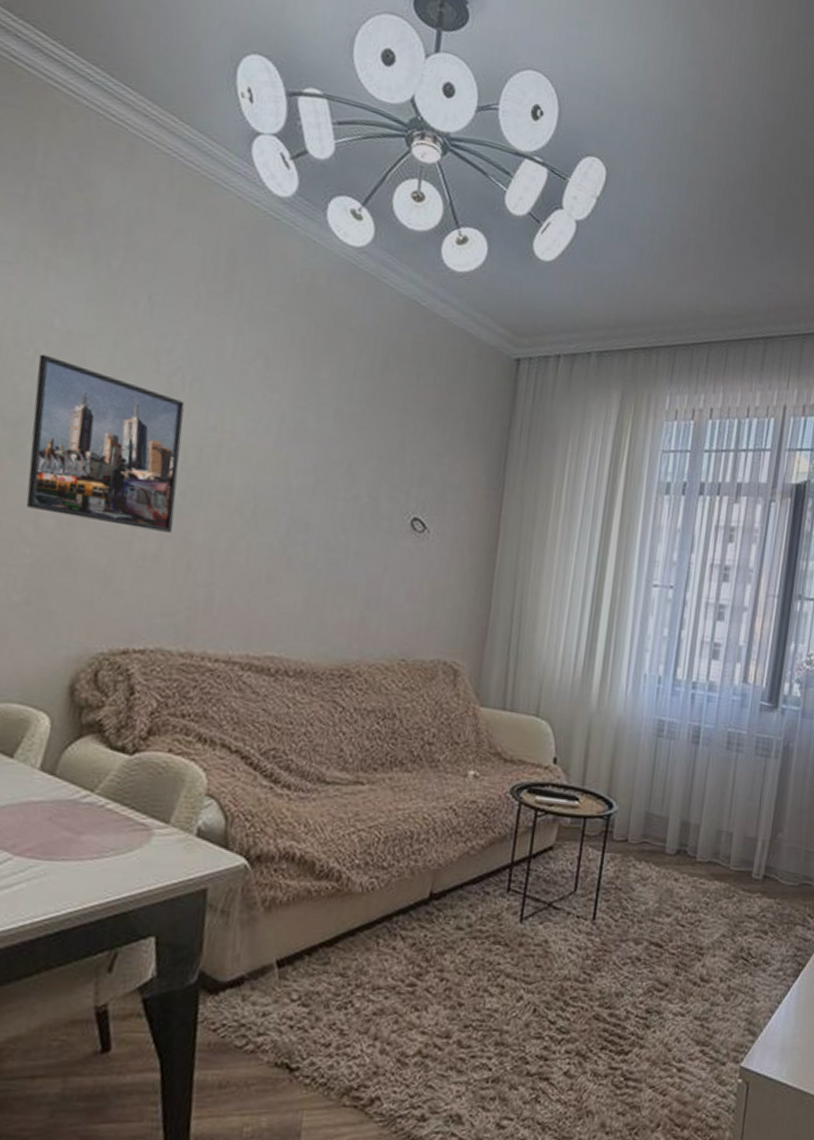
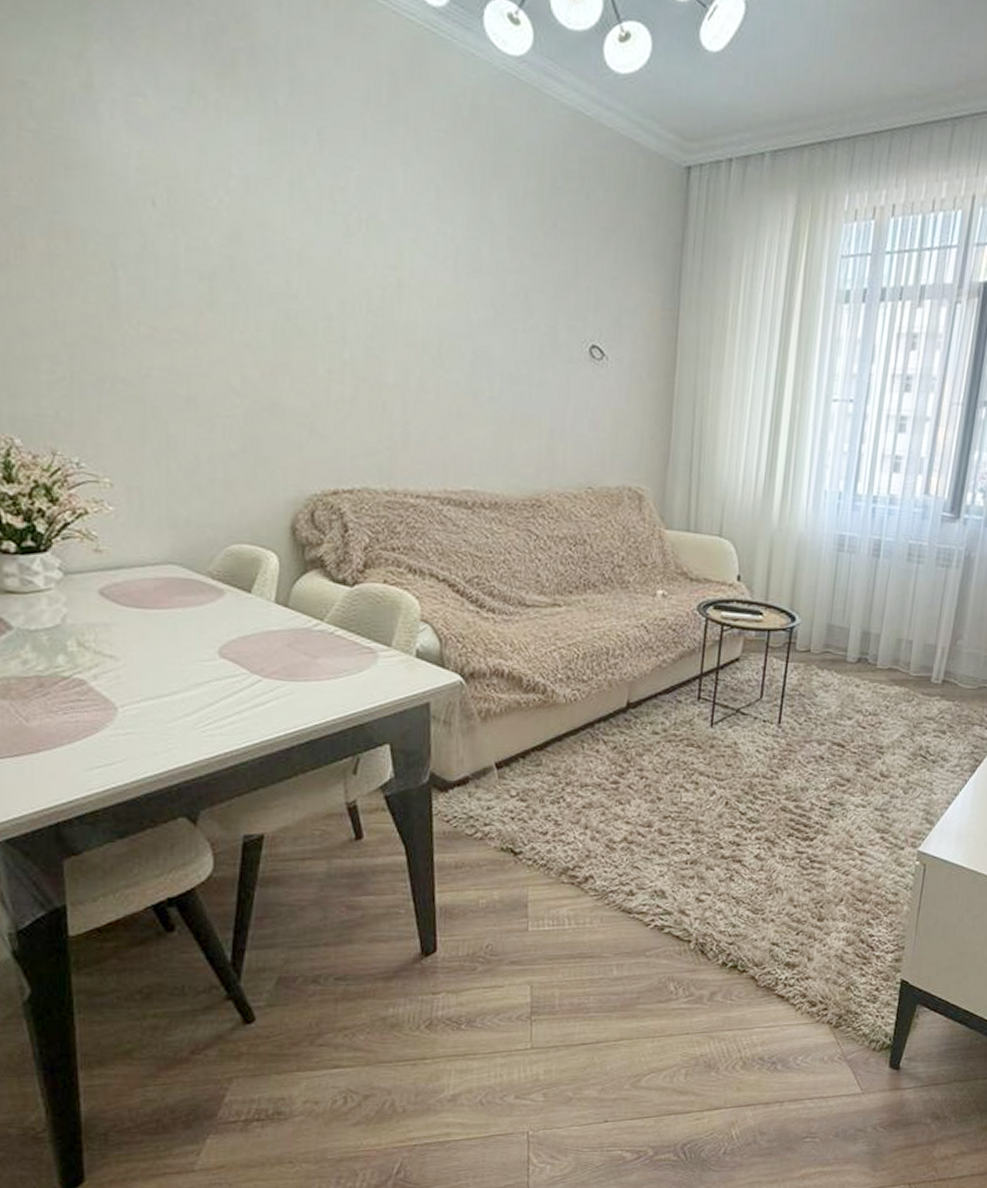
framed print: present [26,354,185,533] -> none [223,203,365,376]

